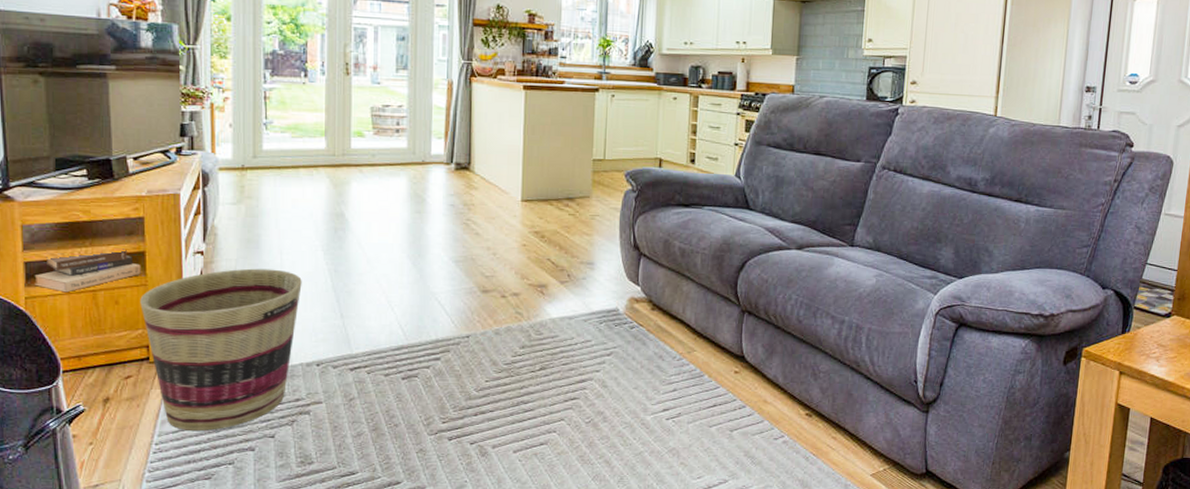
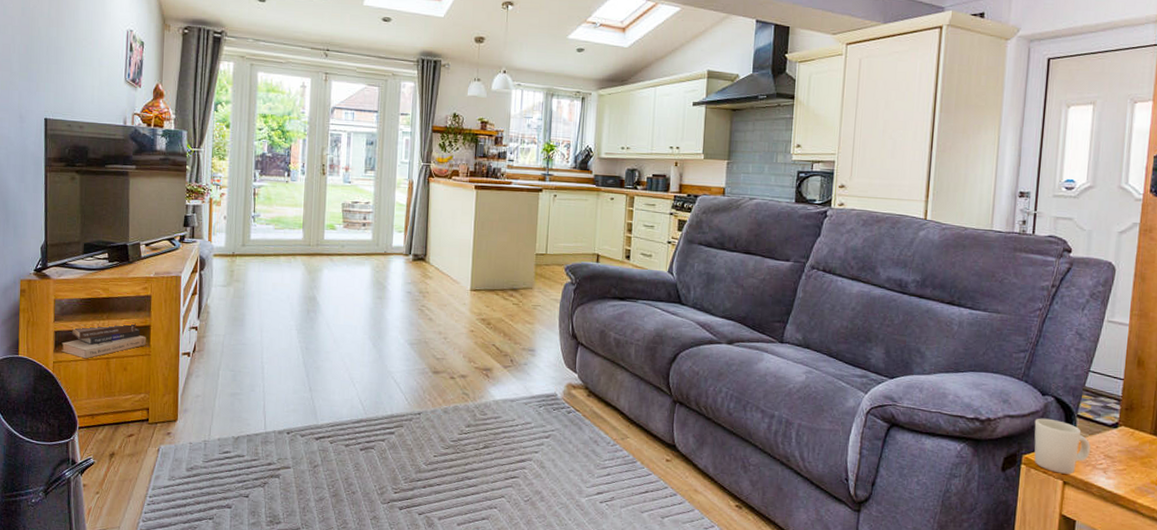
basket: present [140,268,302,432] -> none [144,343,278,488]
mug: none [1093,311,1146,364] -> present [1034,418,1091,474]

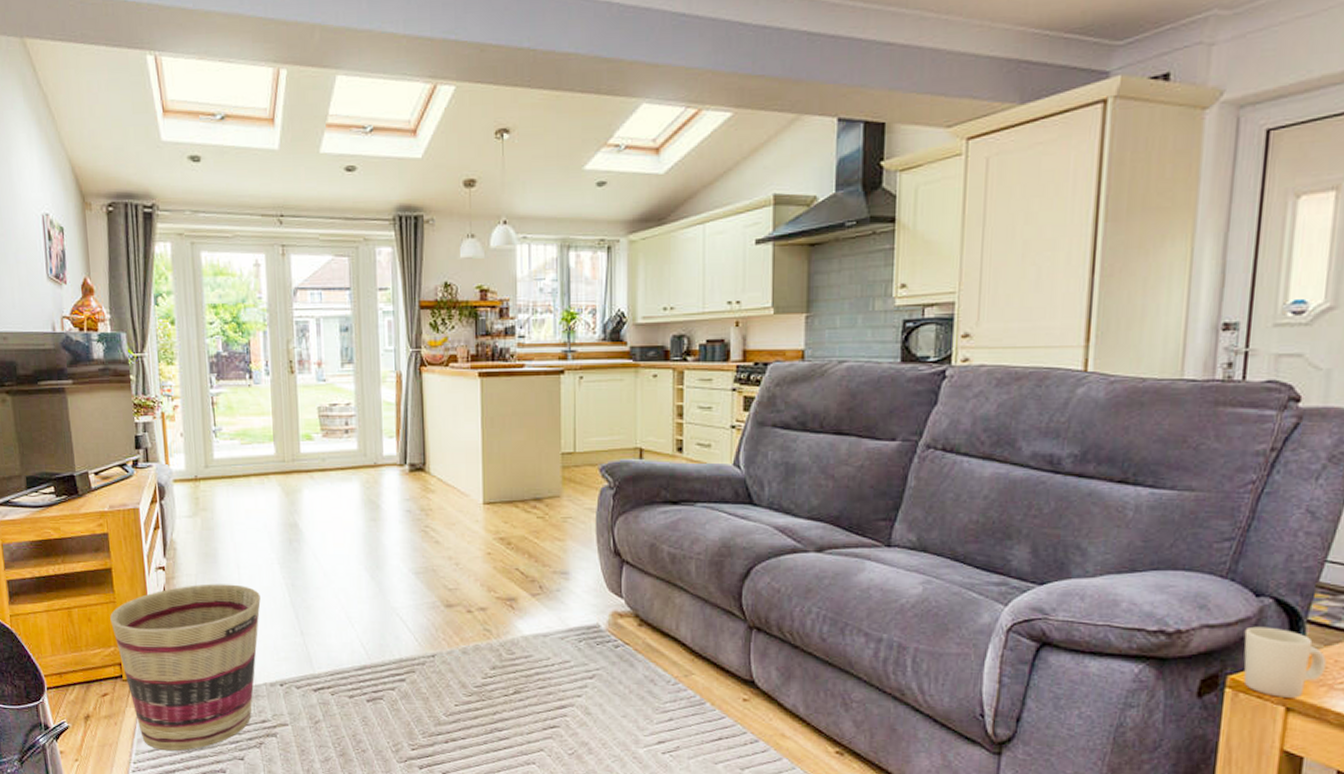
books: present [61,322,146,359] -> none [16,565,109,610]
basket: none [144,343,278,488] -> present [110,584,261,752]

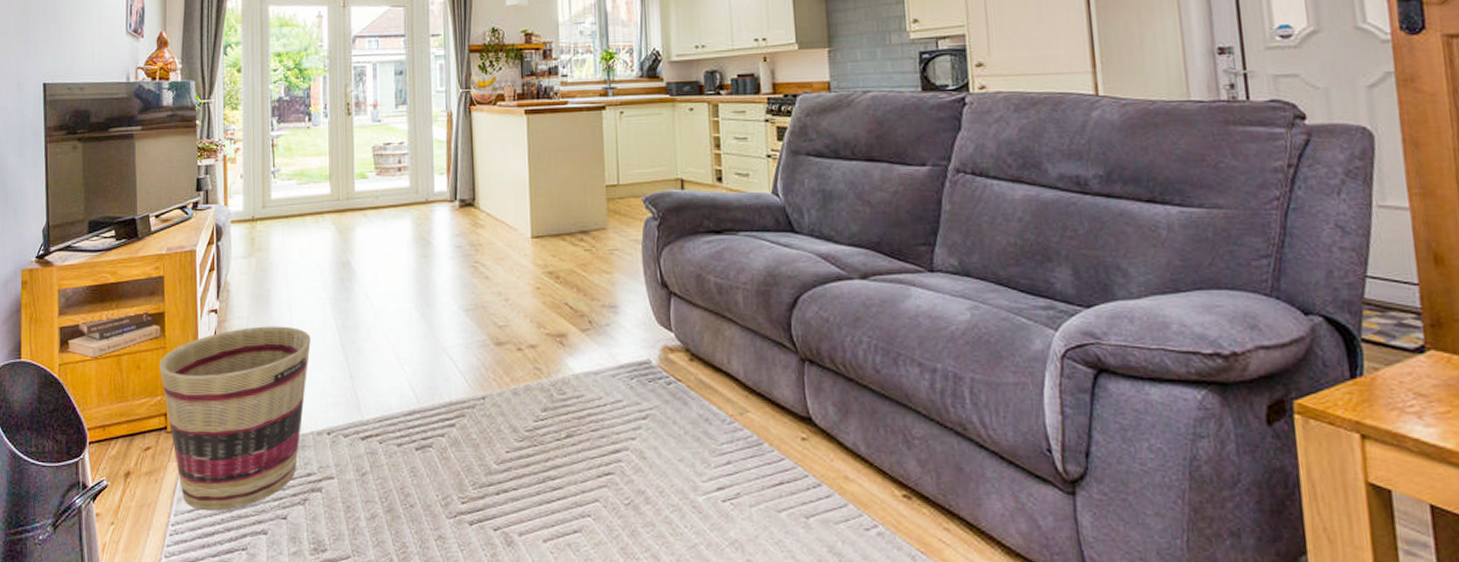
books: none [16,565,109,610] -> present [67,310,161,358]
mug: present [1243,626,1327,698] -> none [1301,347,1393,424]

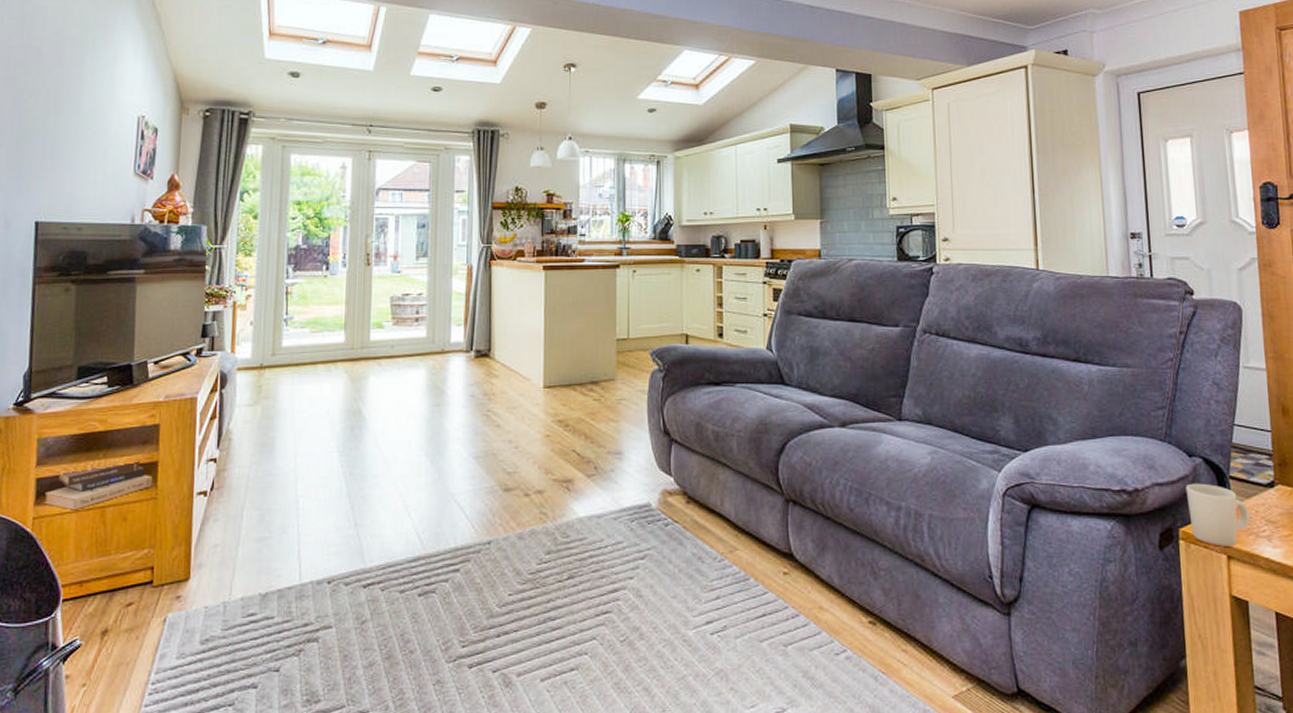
basket: present [159,326,311,511] -> none [148,475,316,667]
mug: none [1301,347,1393,424] -> present [1185,483,1251,547]

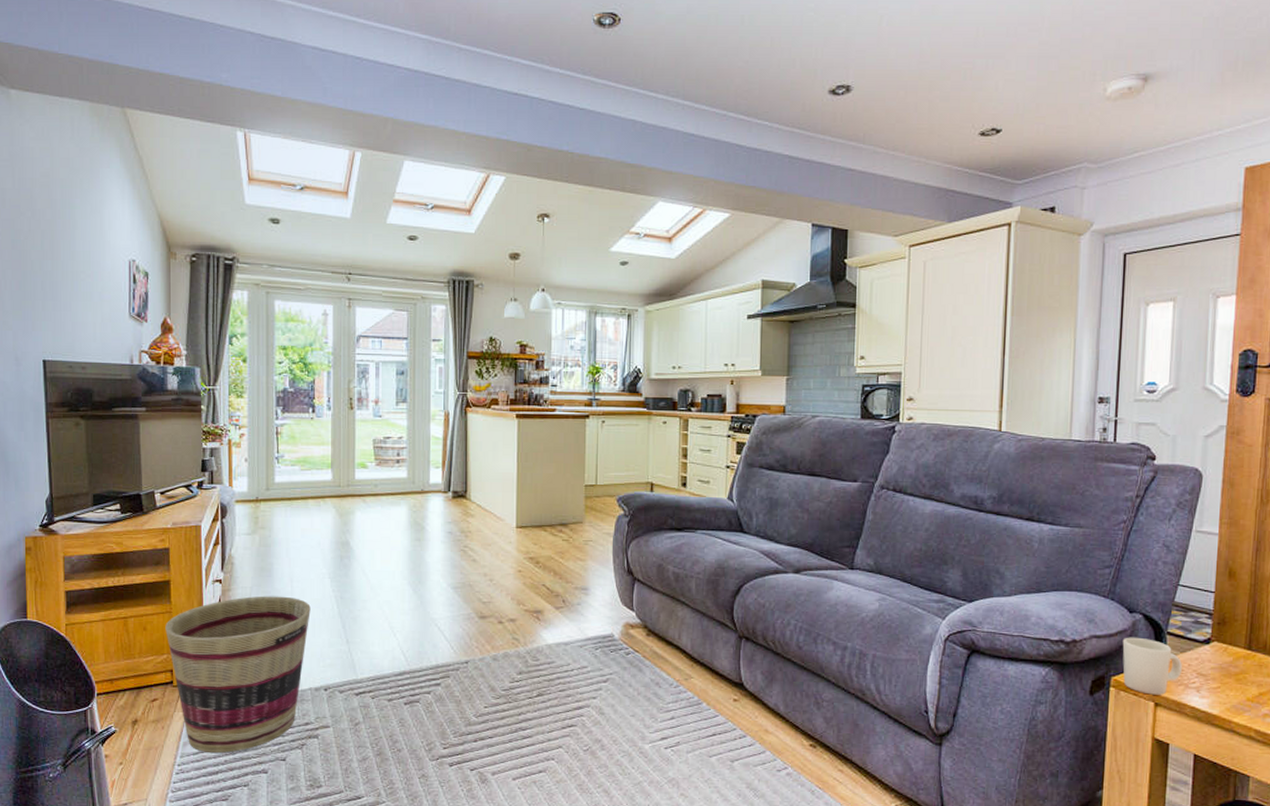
books: present [44,459,153,510] -> none [74,578,166,620]
basket: none [148,475,316,667] -> present [165,596,311,754]

